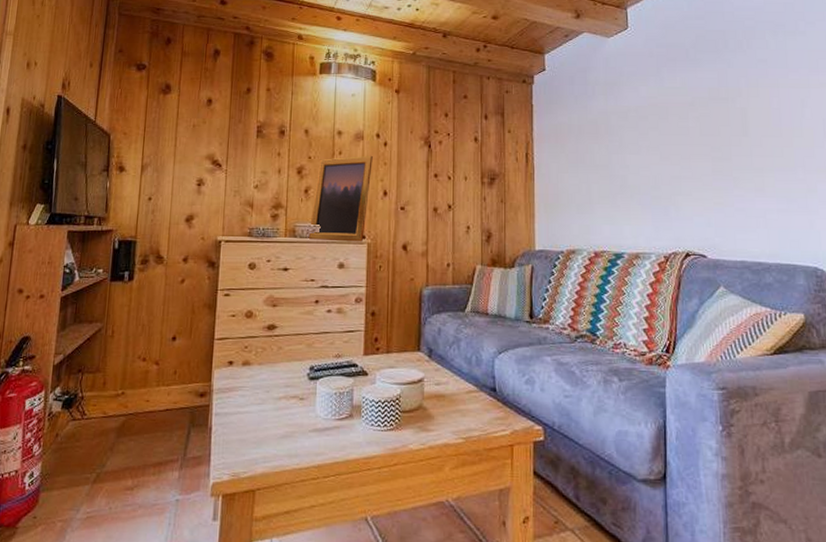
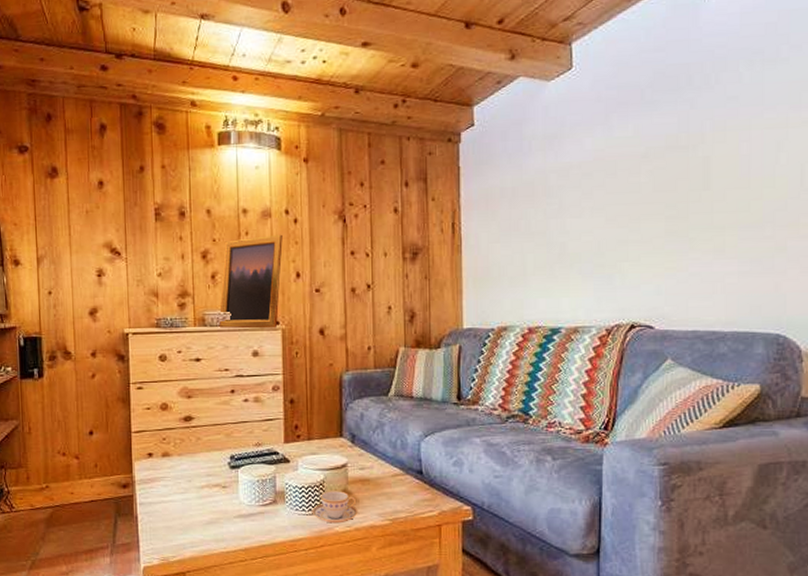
teacup: none [387,406,433,441] -> present [312,491,358,524]

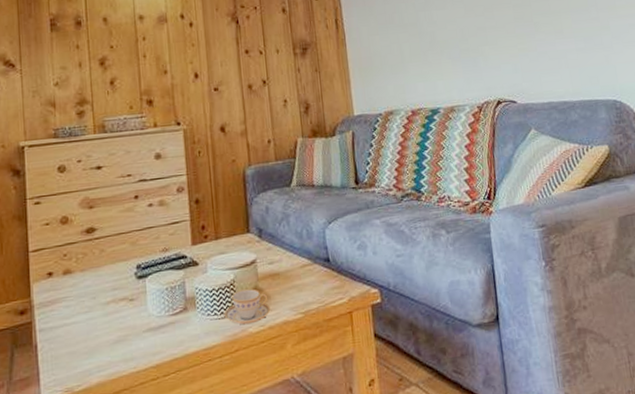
picture frame: present [219,234,283,329] -> none [119,37,180,133]

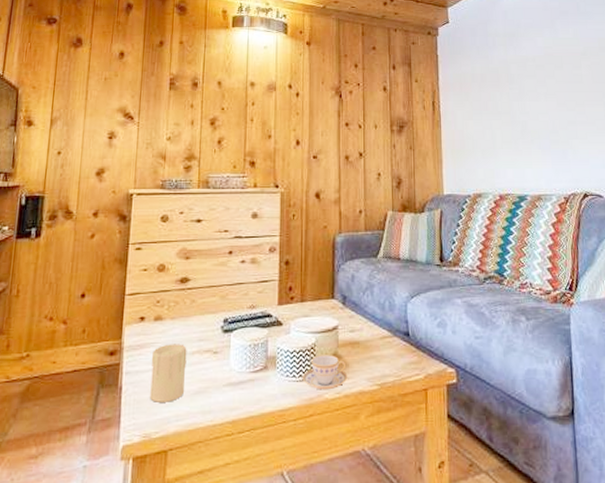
candle: none [64,295,103,356] -> present [150,344,187,402]

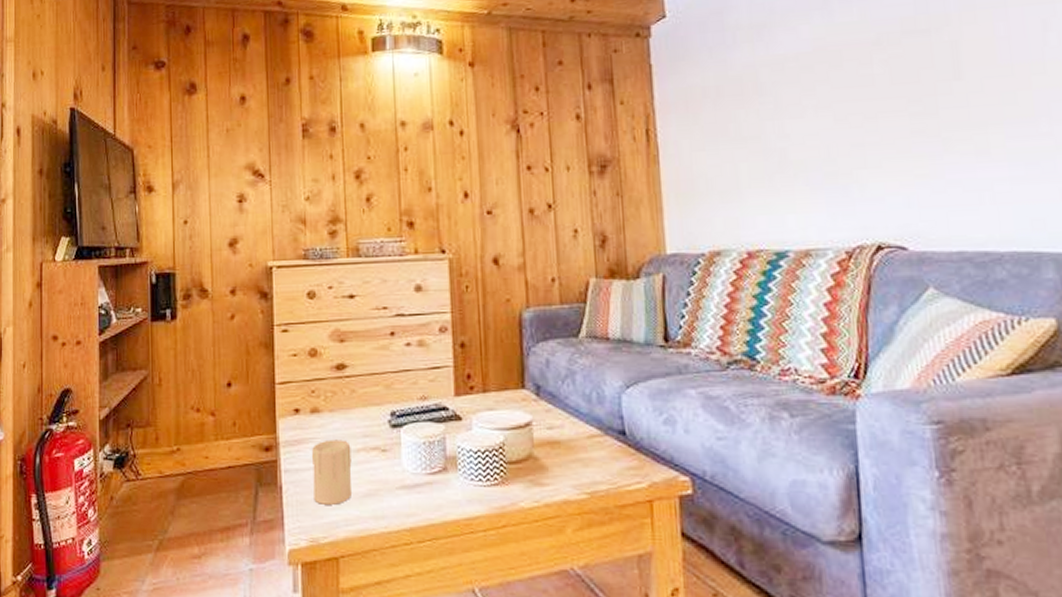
teacup: present [302,355,348,390] -> none [490,456,548,498]

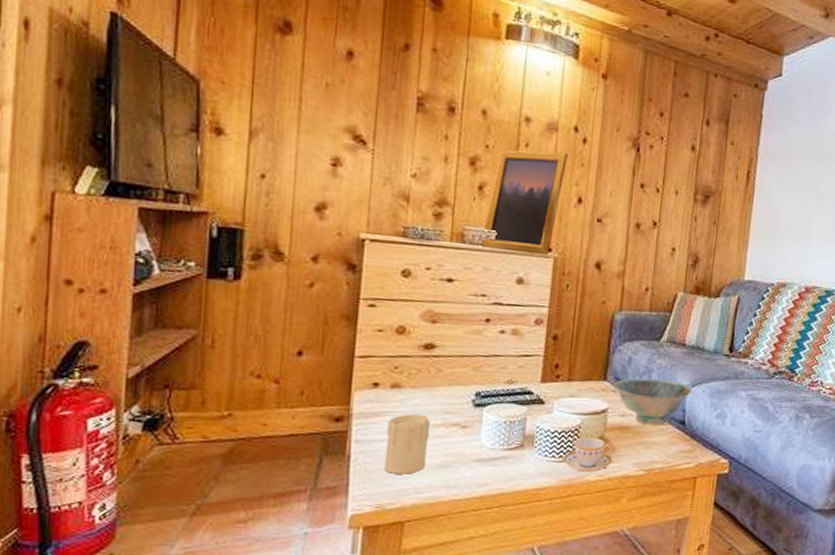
picture frame: none [375,148,447,260] -> present [480,150,568,256]
teacup: none [490,456,548,498] -> present [562,437,613,473]
bowl: none [533,383,627,438] -> present [613,378,692,426]

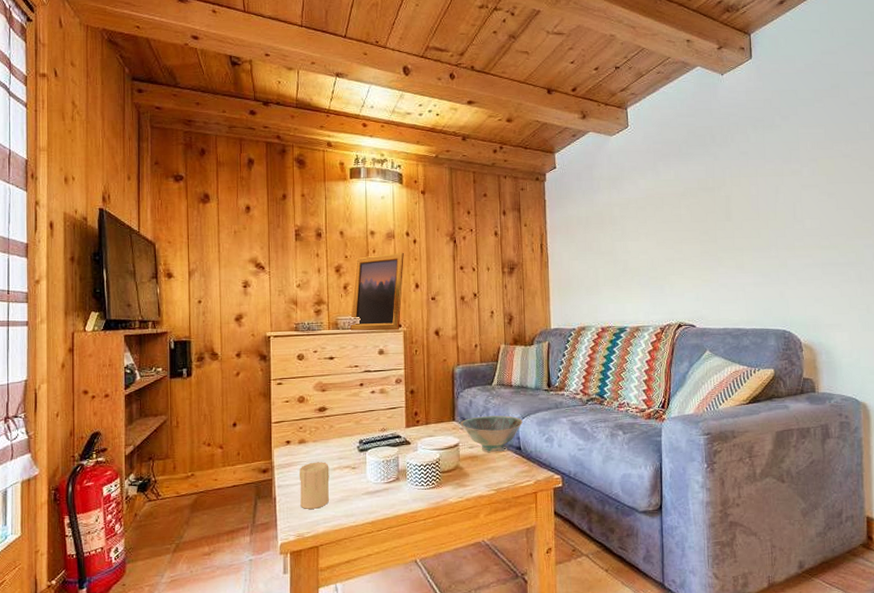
teacup: present [562,437,613,473] -> none [429,467,469,496]

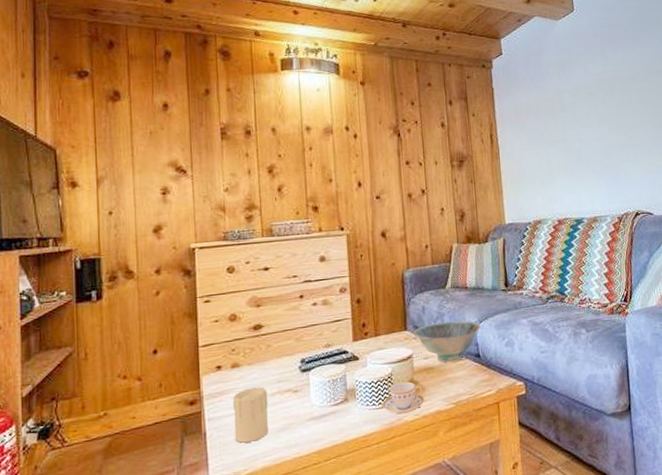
picture frame: present [350,252,404,331] -> none [286,148,344,237]
teacup: none [429,467,469,496] -> present [381,381,425,415]

